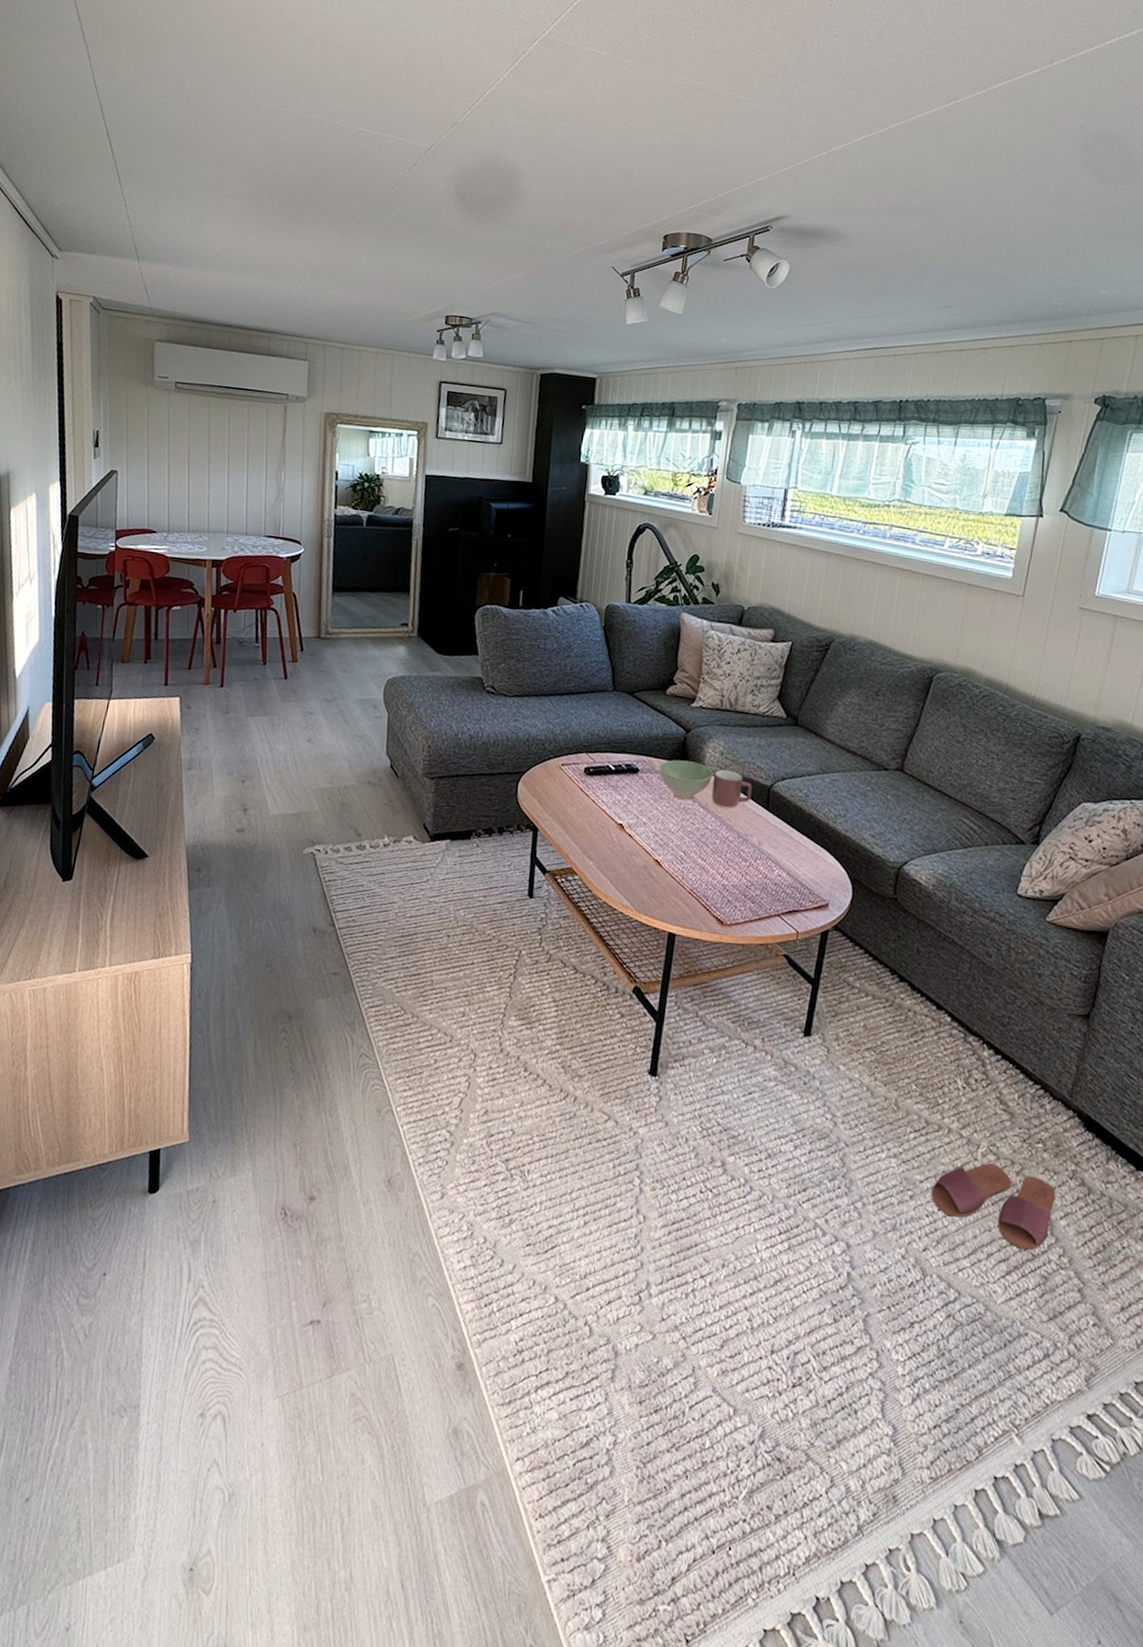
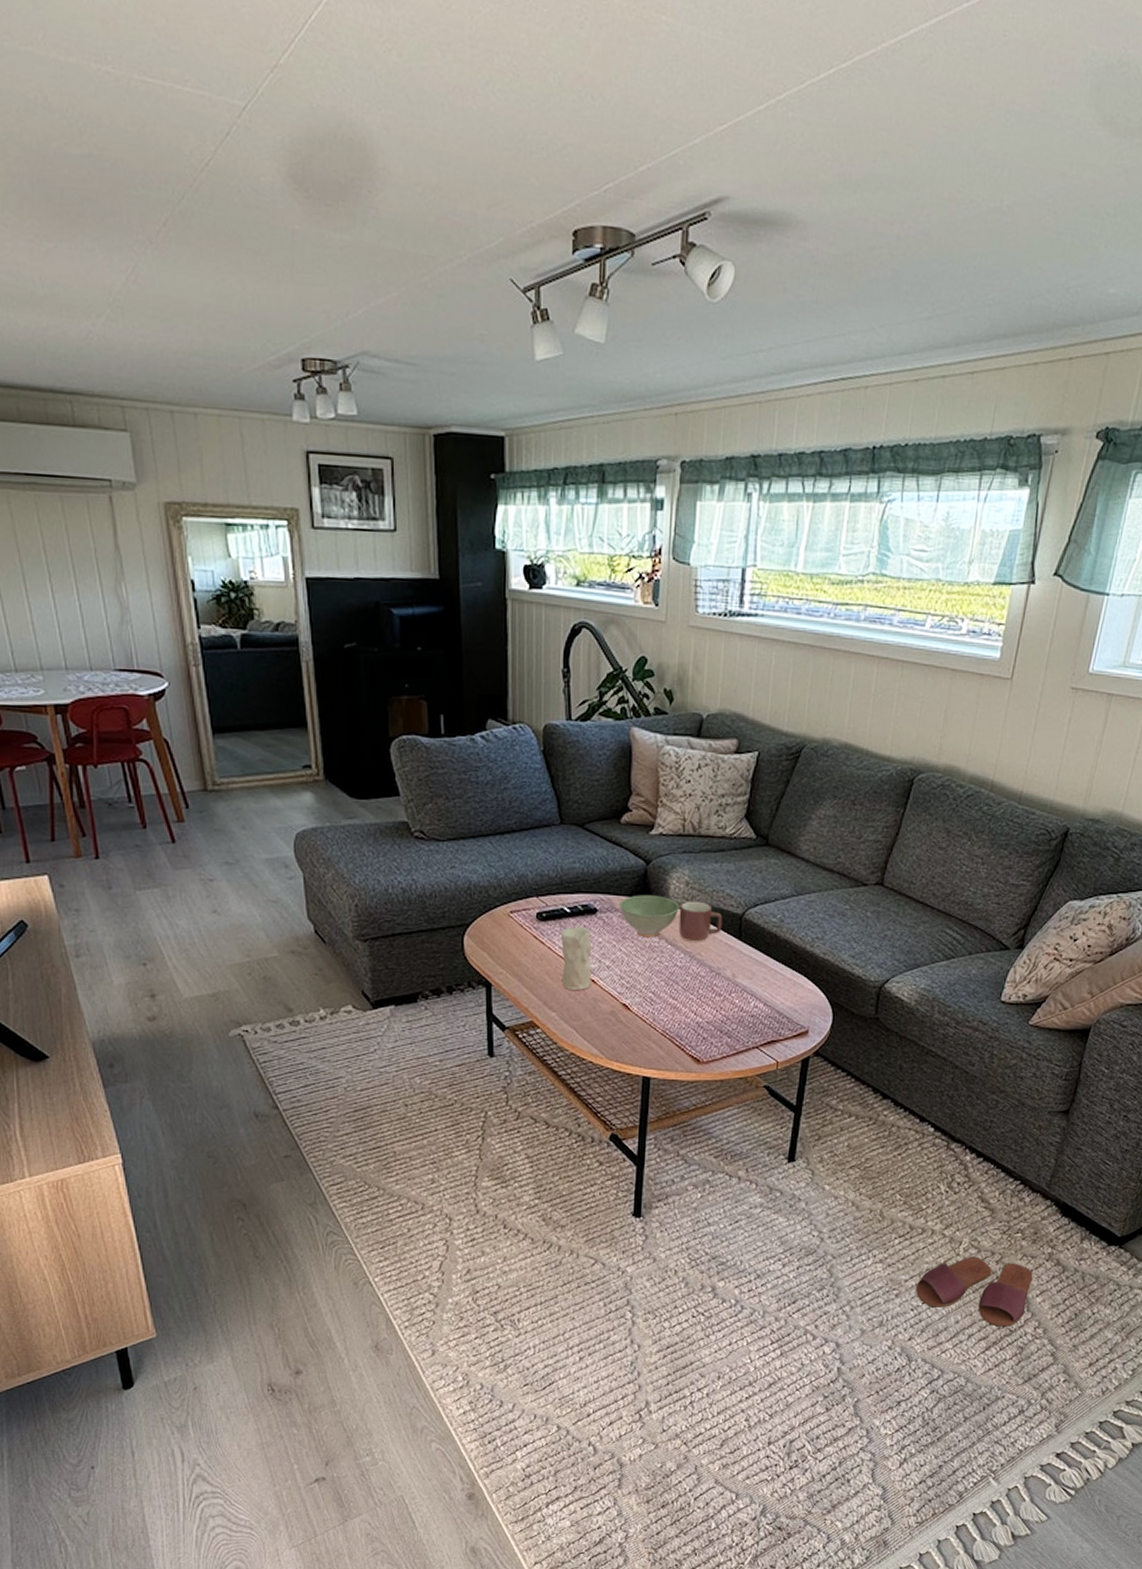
candle: none [601,783,632,843] -> present [560,927,592,991]

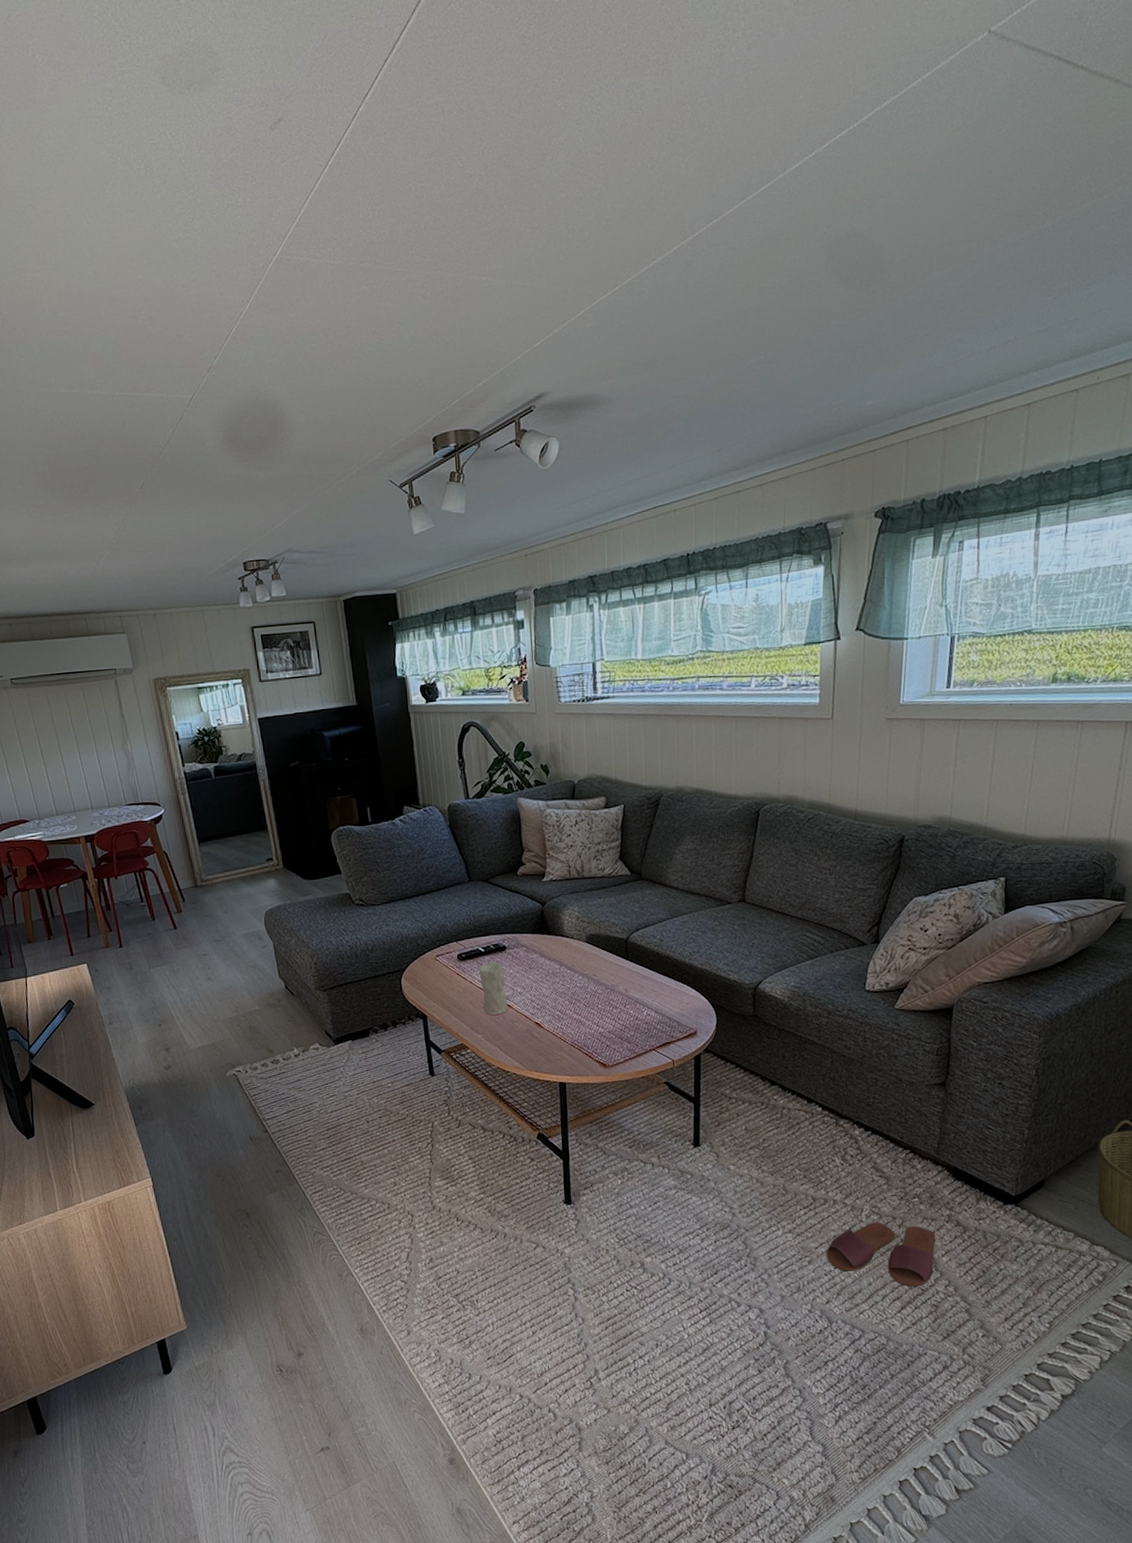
bowl: present [619,895,680,938] -> none [523,930,574,966]
mug: present [678,901,723,943] -> none [573,931,612,967]

